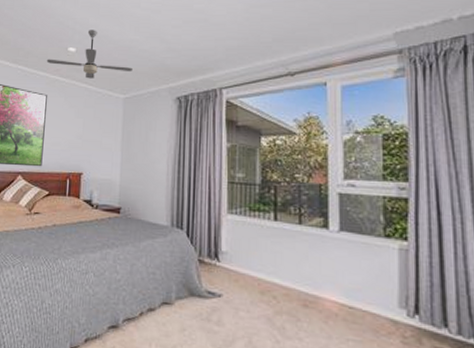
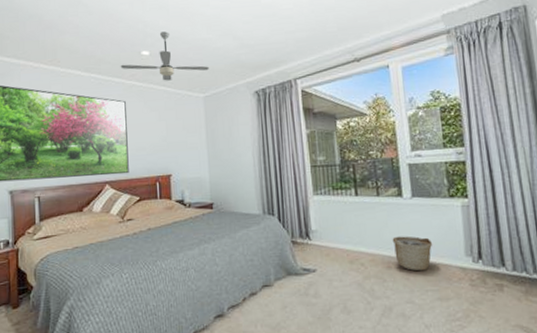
basket: none [312,272,360,317] -> present [392,236,433,271]

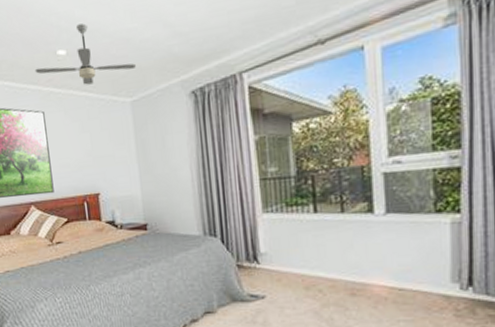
basket: present [392,236,433,271] -> none [358,259,410,299]

